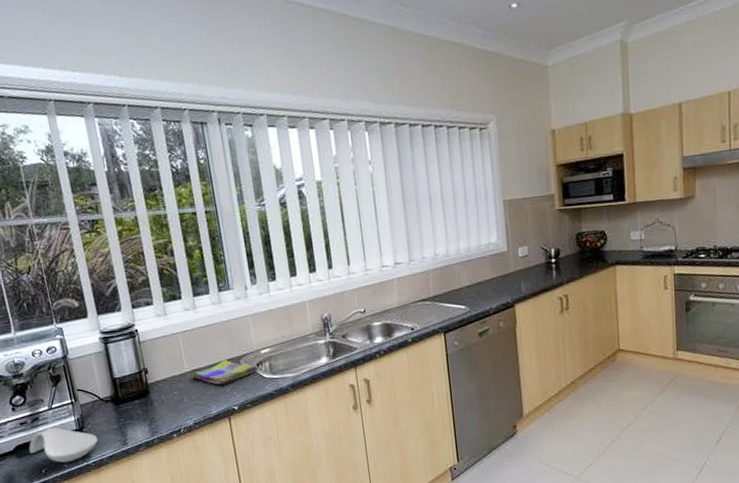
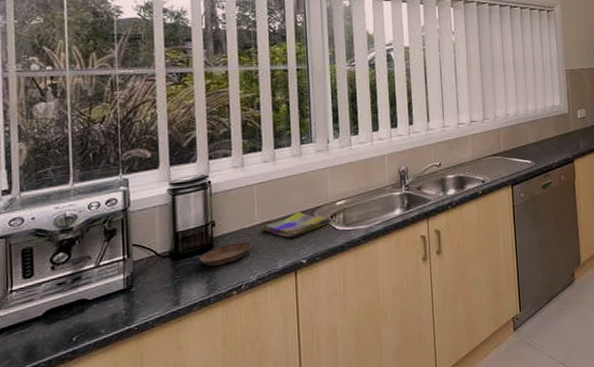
spoon rest: present [29,427,98,463] -> none [61,287,147,328]
saucer: none [137,388,185,411] -> present [199,242,252,266]

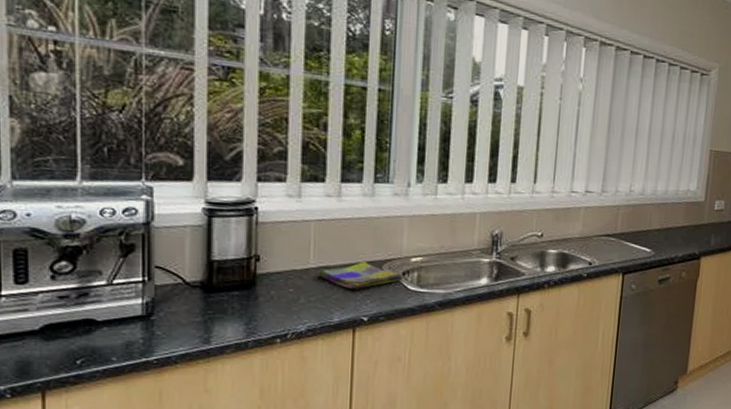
saucer: present [199,242,252,266] -> none [237,284,304,307]

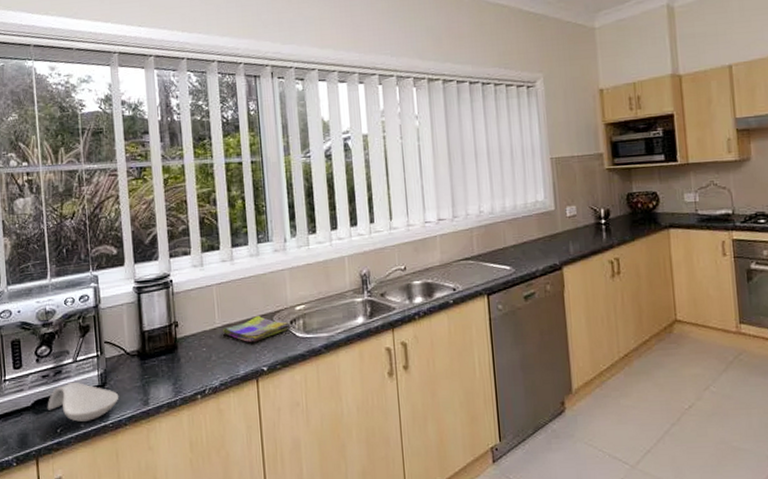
spoon rest: none [63,307,170,356] -> present [47,382,119,423]

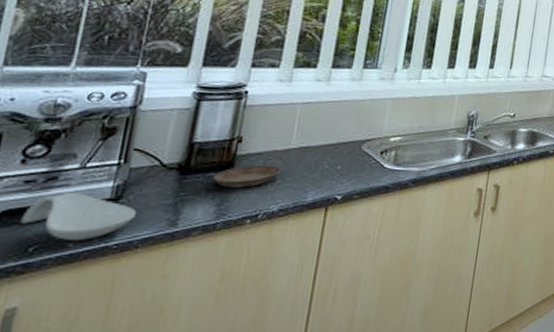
saucer: none [164,344,214,368] -> present [212,165,282,188]
dish towel: present [222,316,291,342] -> none [296,142,381,168]

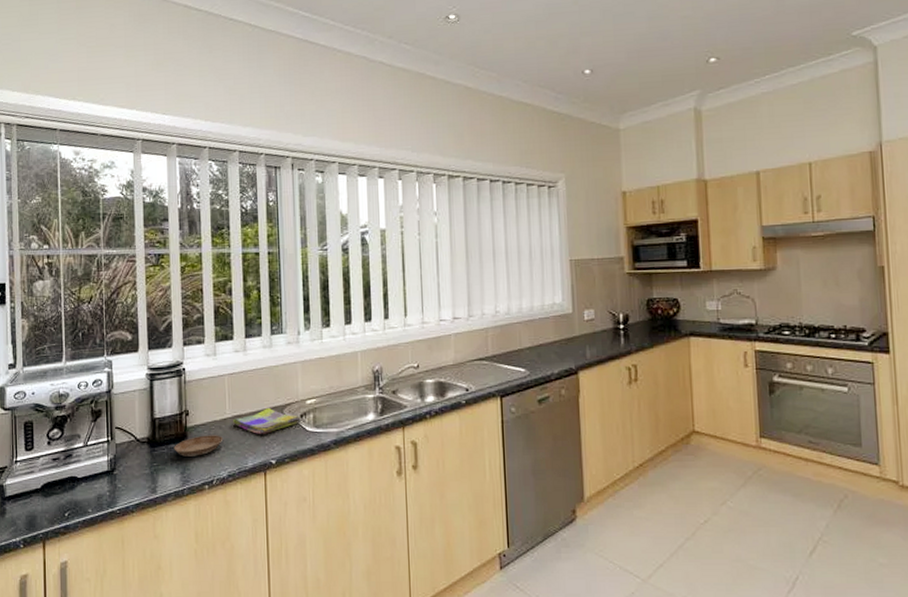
spoon rest: present [20,191,137,242] -> none [56,466,128,508]
dish towel: none [296,142,381,168] -> present [232,408,301,434]

